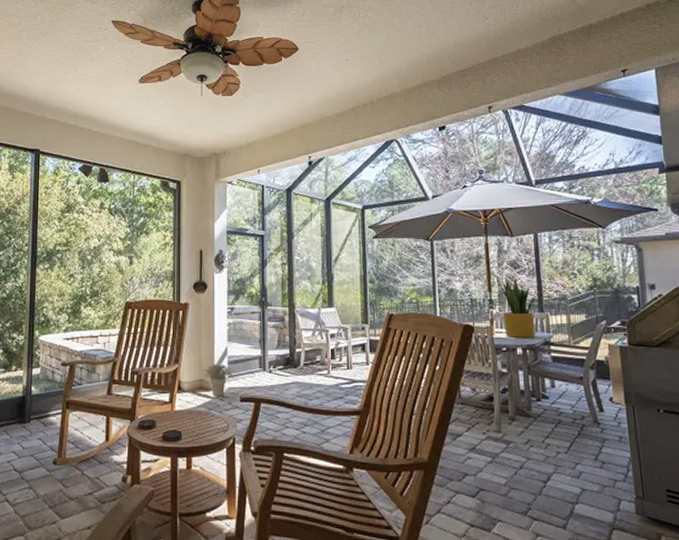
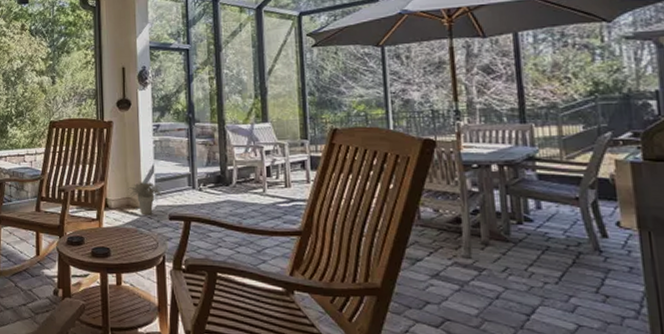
planter: present [497,277,538,339] -> none [465,83,519,154]

